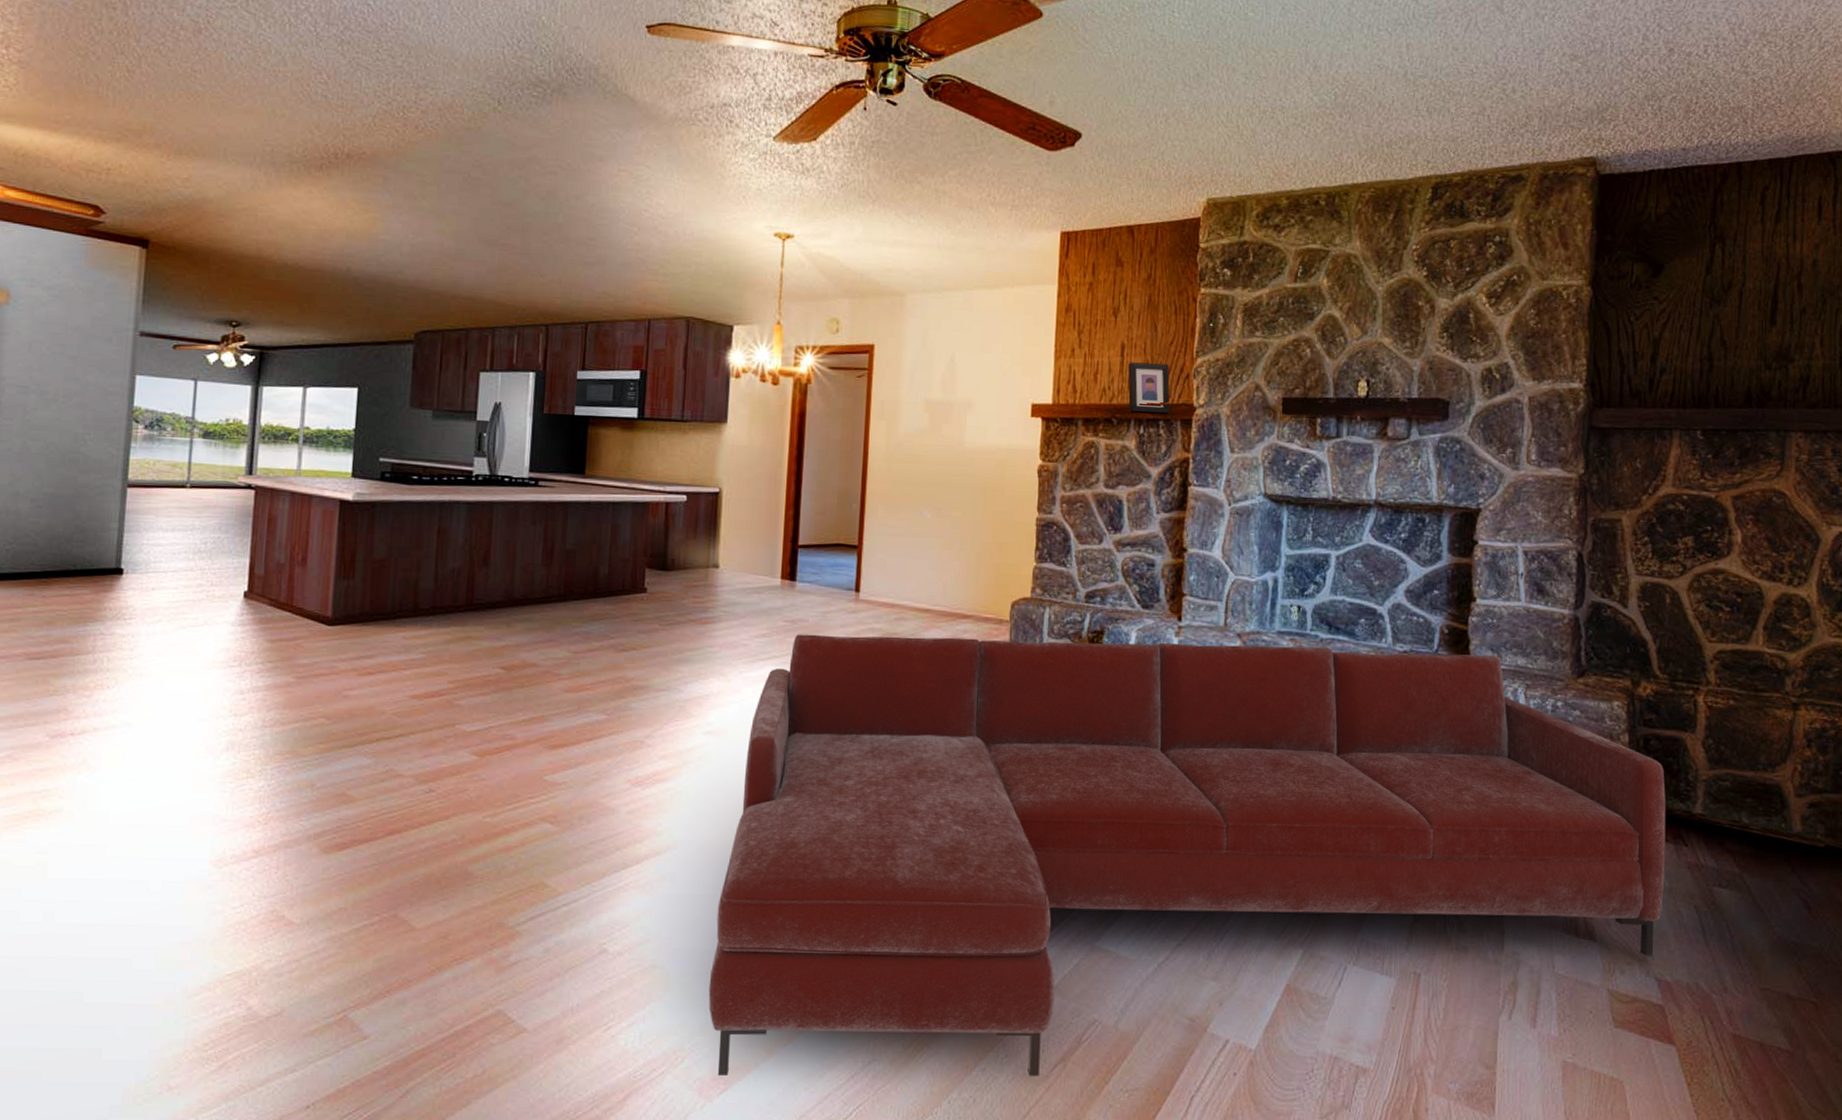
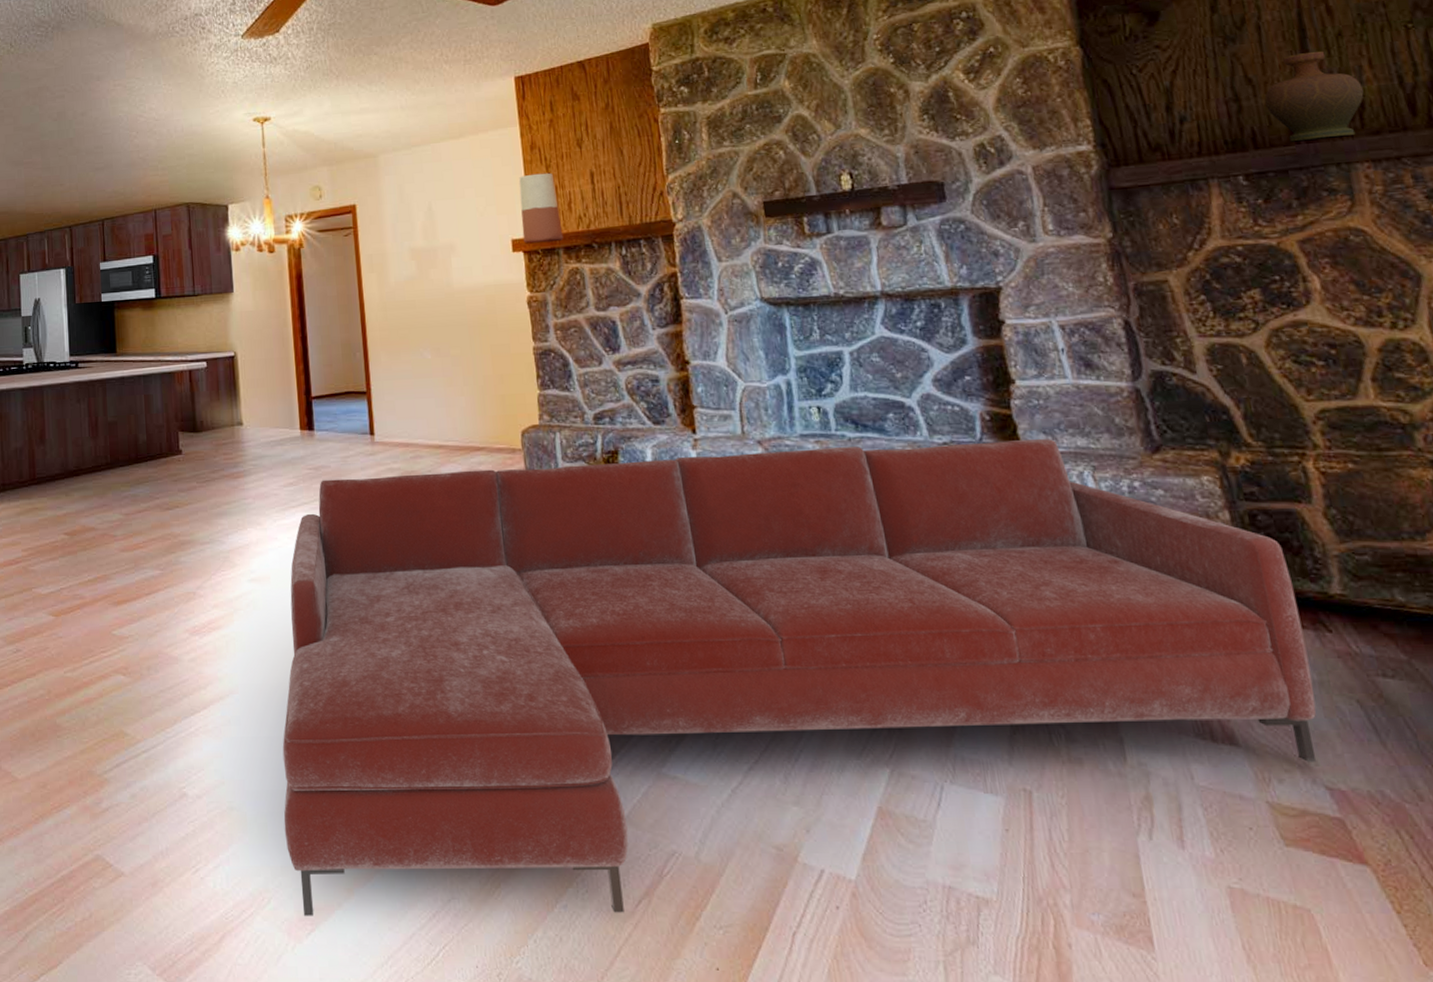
vase: none [1043,337,1085,412] -> present [518,173,564,244]
picture frame: present [1128,362,1171,415] -> none [600,185,650,237]
decorative vase: none [1731,323,1811,407] -> present [1264,51,1364,142]

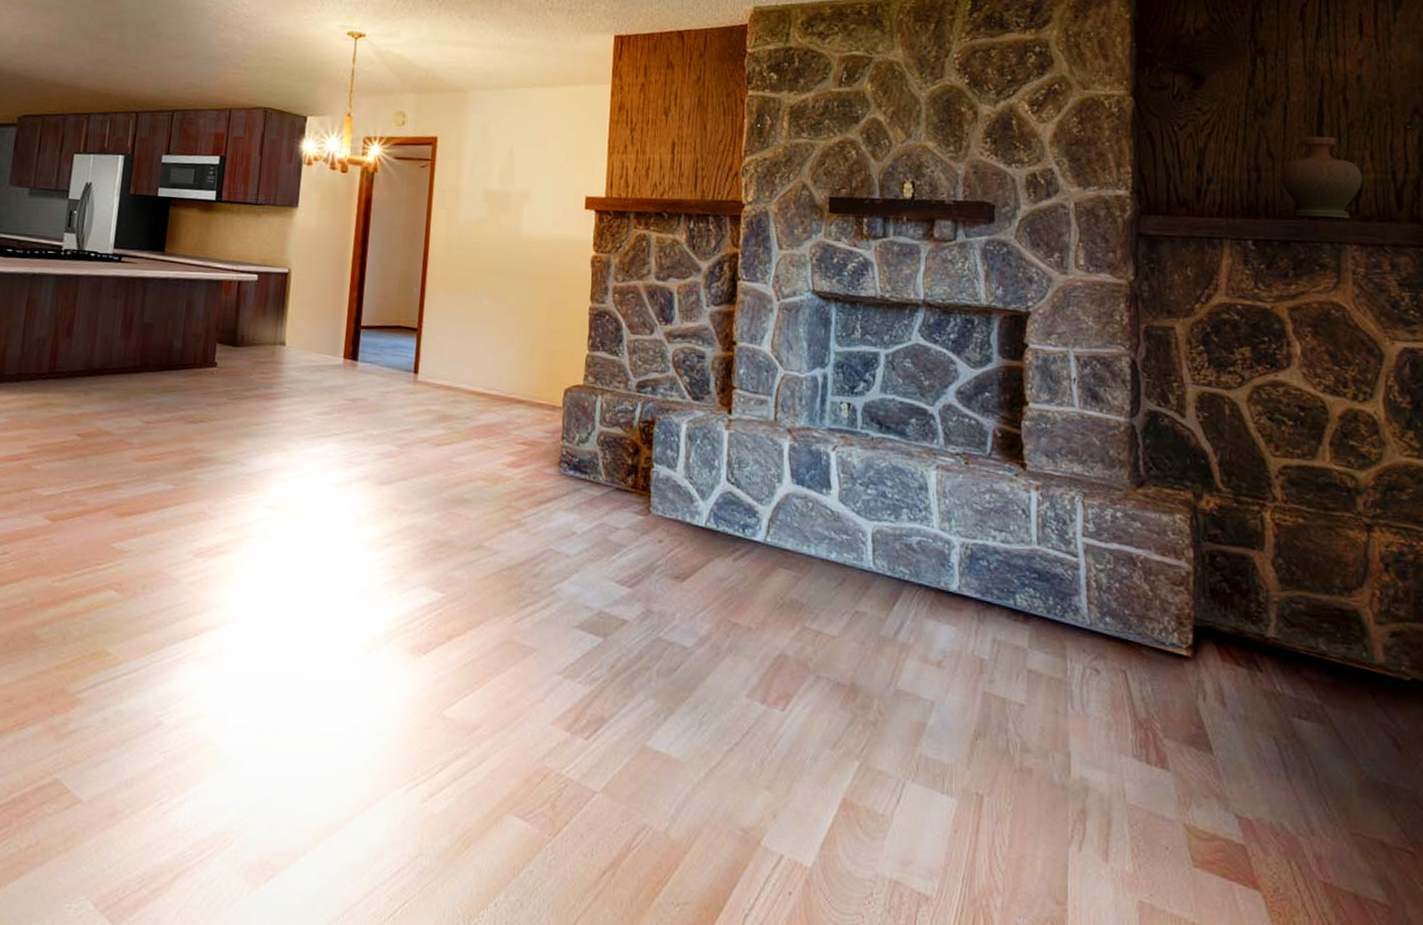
sofa: present [282,439,1317,916] -> none [259,412,1240,883]
vase: present [518,173,564,244] -> none [597,134,637,206]

